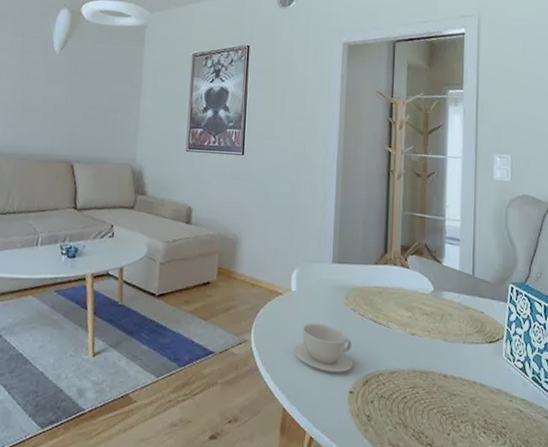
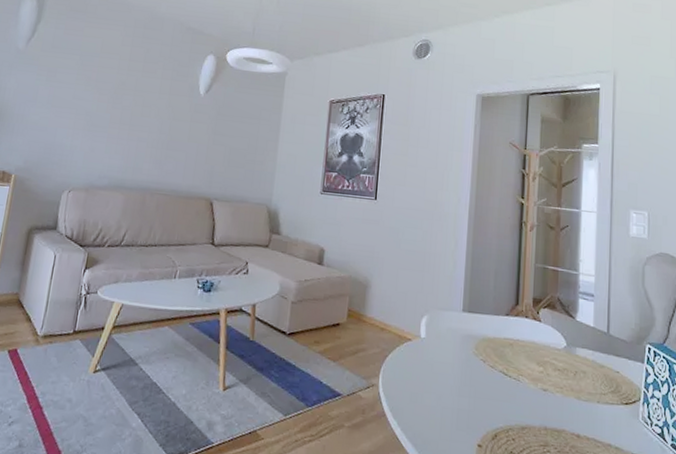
teacup: present [294,323,353,372] -> none [422,371,482,424]

